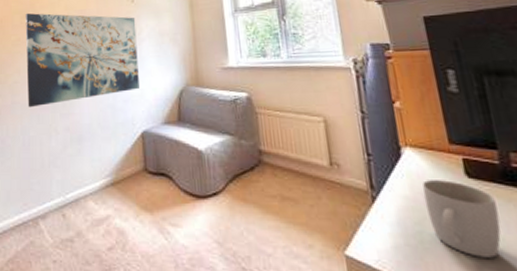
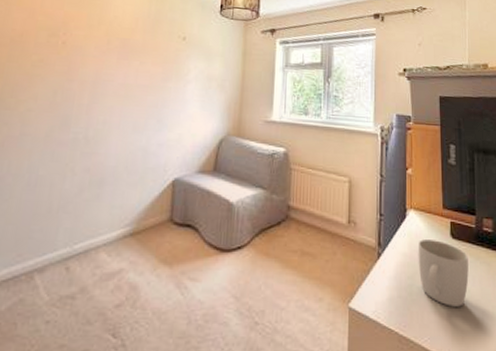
wall art: present [25,13,139,108] -> none [41,31,185,142]

